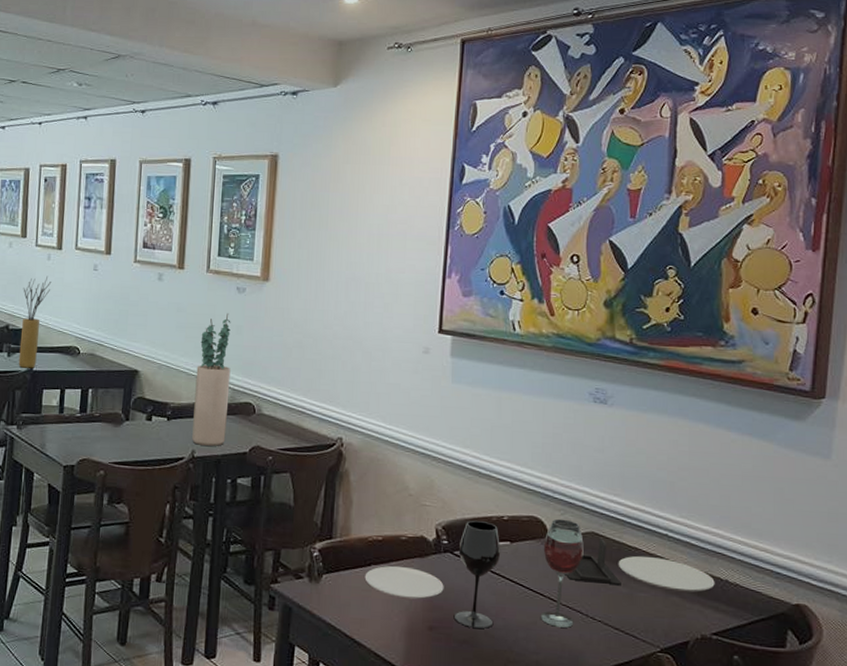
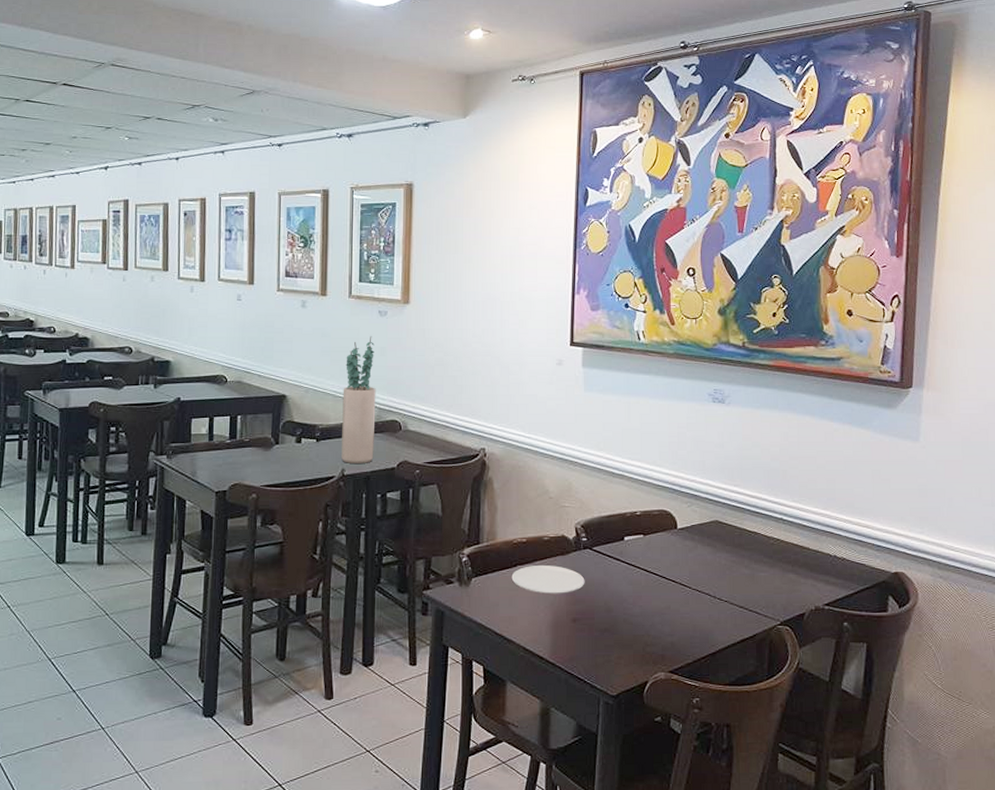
vase: present [18,276,52,368] -> none [165,307,196,399]
wineglass: present [453,521,501,629] -> none [595,518,636,618]
wineglass: present [540,518,584,628] -> none [673,510,709,610]
napkin holder: present [566,538,621,585] -> none [694,526,744,567]
plate: present [618,555,715,593] -> none [740,539,825,569]

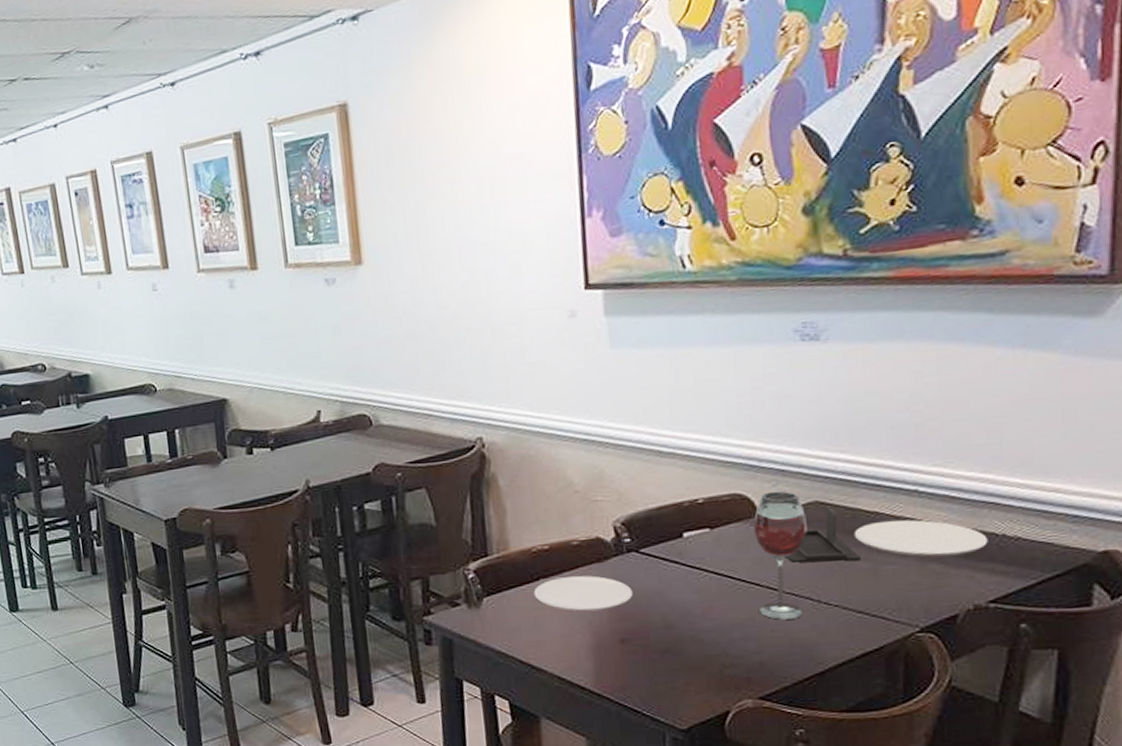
vase: present [341,336,376,465] -> none [292,313,343,473]
wineglass: none [673,510,709,610] -> present [753,491,807,620]
napkin holder: none [694,526,744,567] -> present [786,507,861,563]
plate: none [740,539,825,569] -> present [853,519,988,557]

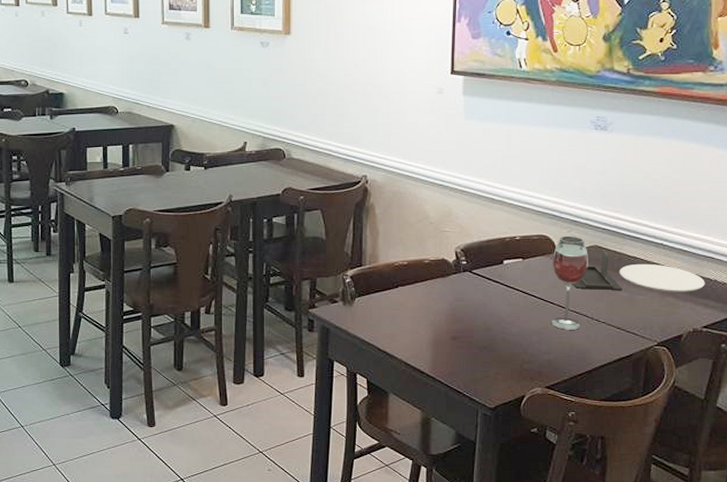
plate: present [533,575,633,612] -> none [393,286,465,314]

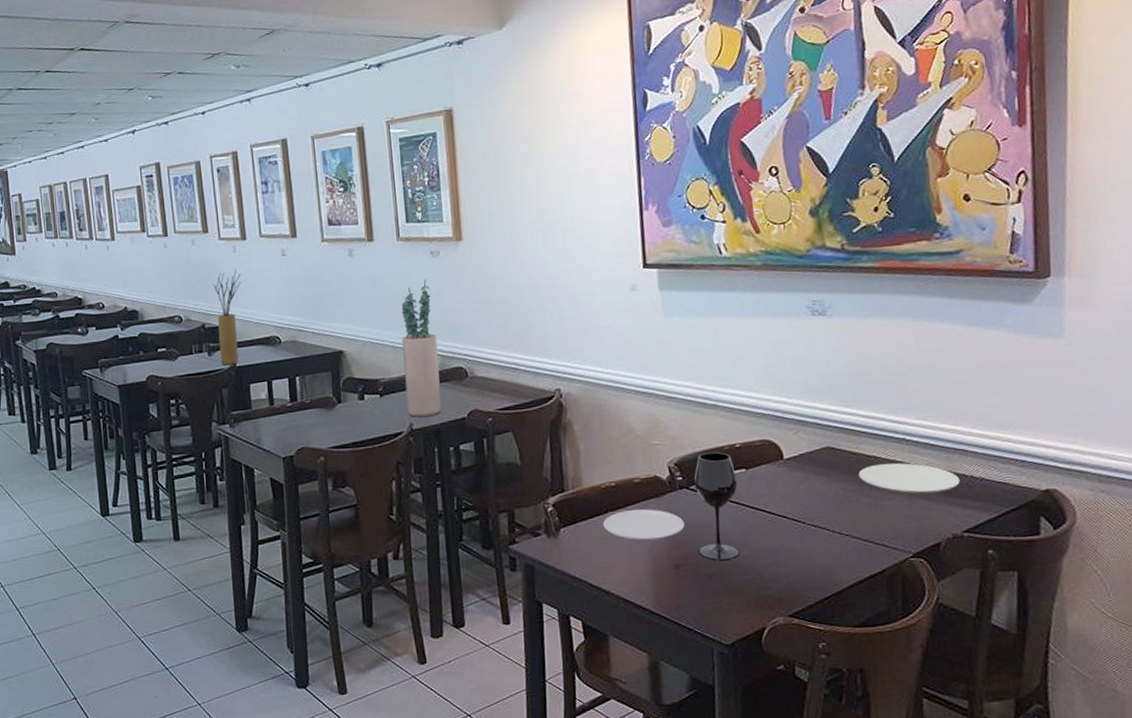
vase: none [59,41,86,129] -> present [213,268,241,366]
vase: none [228,67,260,191] -> present [401,280,442,418]
plate: none [393,286,465,314] -> present [602,509,685,541]
wineglass: none [474,242,515,336] -> present [694,452,740,561]
wineglass: present [551,236,588,330] -> none [779,438,822,547]
napkin holder: present [573,251,622,290] -> none [807,452,864,498]

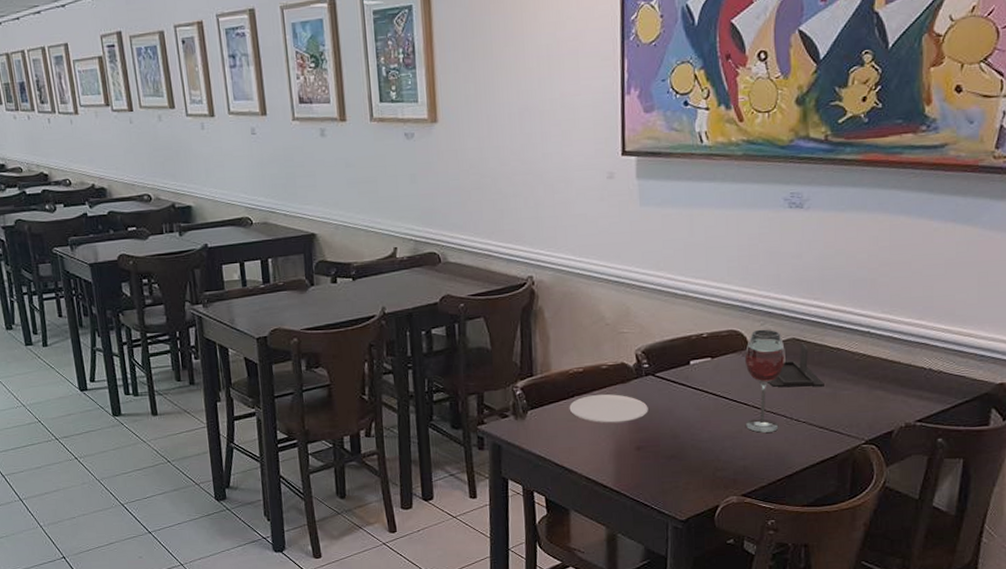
vase: present [213,268,241,366] -> none [182,146,210,246]
vase: present [401,280,442,418] -> none [374,162,414,302]
wineglass: present [694,452,740,561] -> none [660,341,703,444]
wineglass: none [779,438,822,547] -> present [744,329,785,433]
napkin holder: none [807,452,864,498] -> present [769,343,824,387]
plate: present [858,462,960,494] -> none [820,354,918,385]

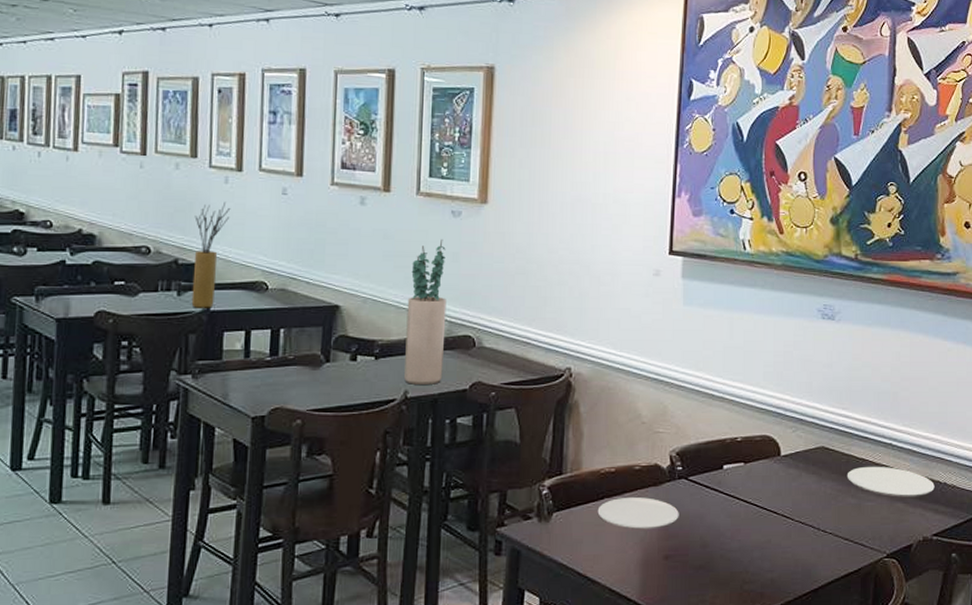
vase: none [182,146,210,246] -> present [191,201,231,308]
vase: none [374,162,414,302] -> present [404,240,447,386]
wineglass: present [744,329,785,433] -> none [774,436,815,543]
napkin holder: present [769,343,824,387] -> none [798,452,850,497]
plate: none [820,354,918,385] -> present [847,466,935,497]

